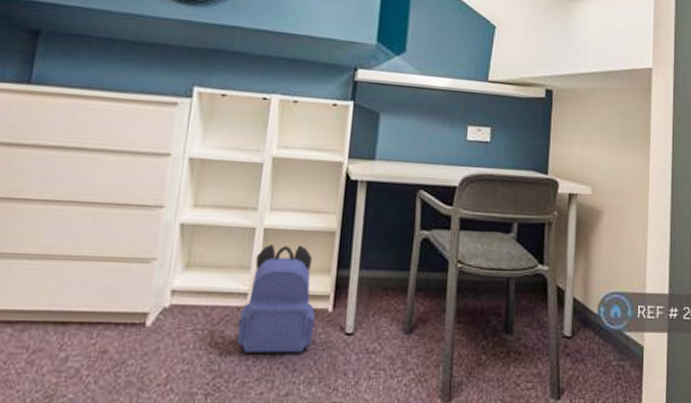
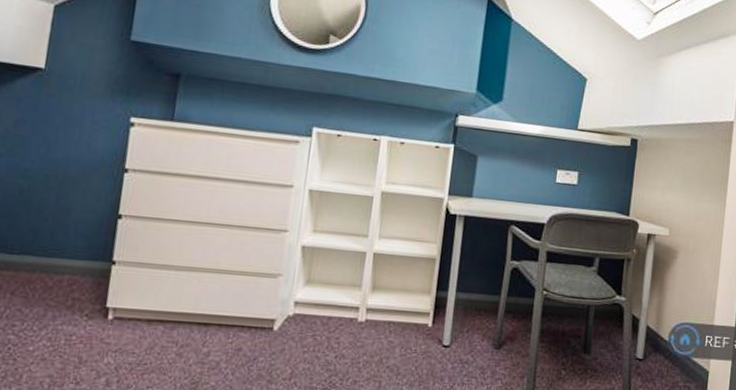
backpack: present [237,243,315,353] -> none [350,266,417,360]

